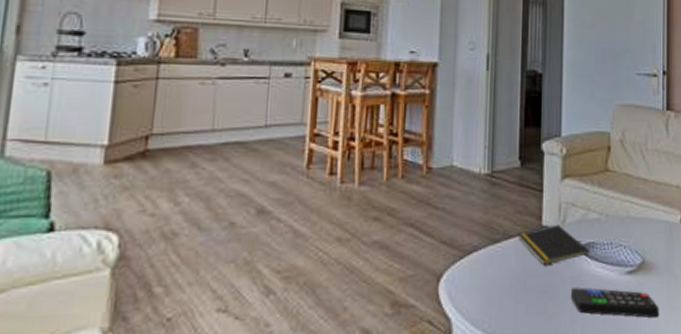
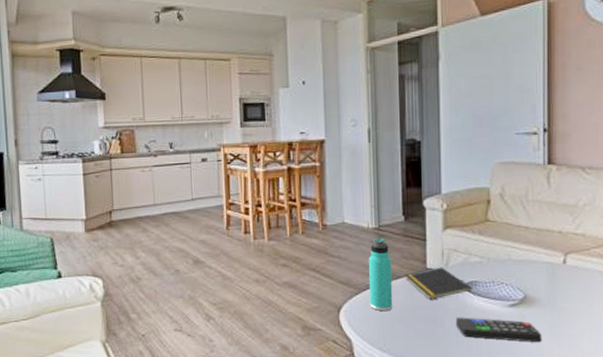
thermos bottle: none [475,186,504,281] -> present [368,237,393,312]

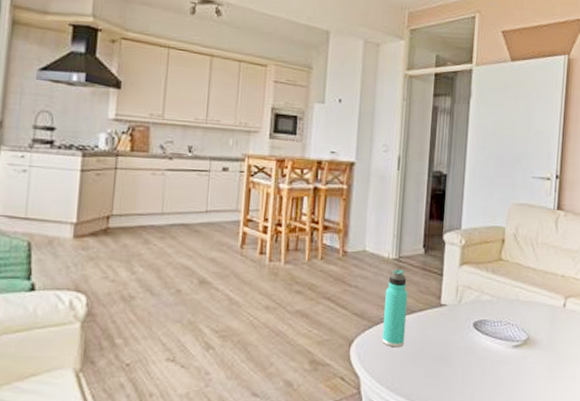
notepad: present [405,267,472,299] -> none [419,303,482,336]
remote control: present [455,317,542,343] -> none [463,357,540,385]

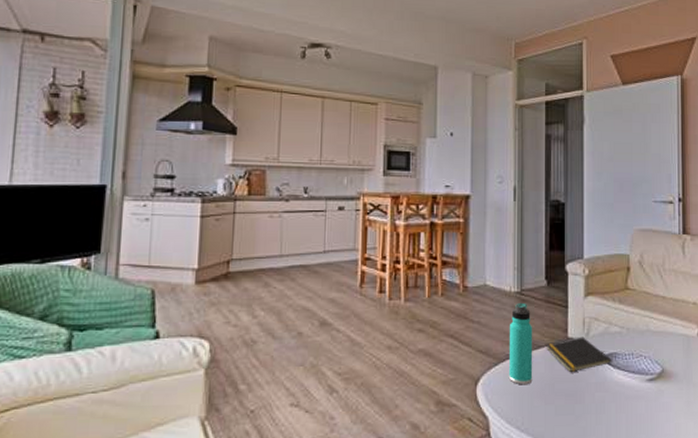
notepad: none [419,303,482,336] -> present [546,336,612,372]

